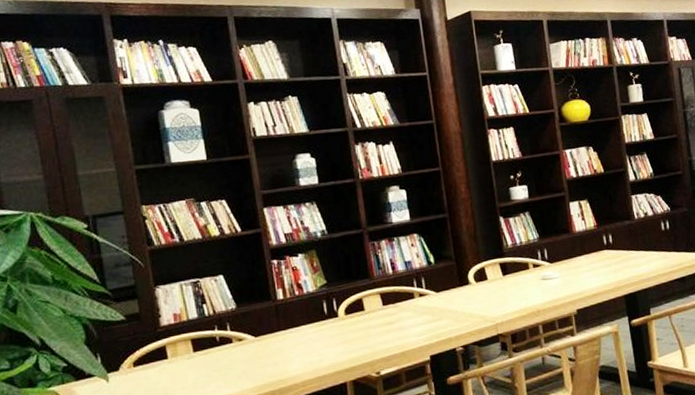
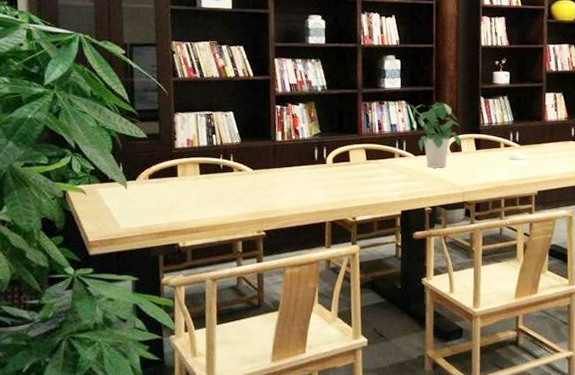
potted plant: none [424,229,486,303] -> present [411,102,461,168]

